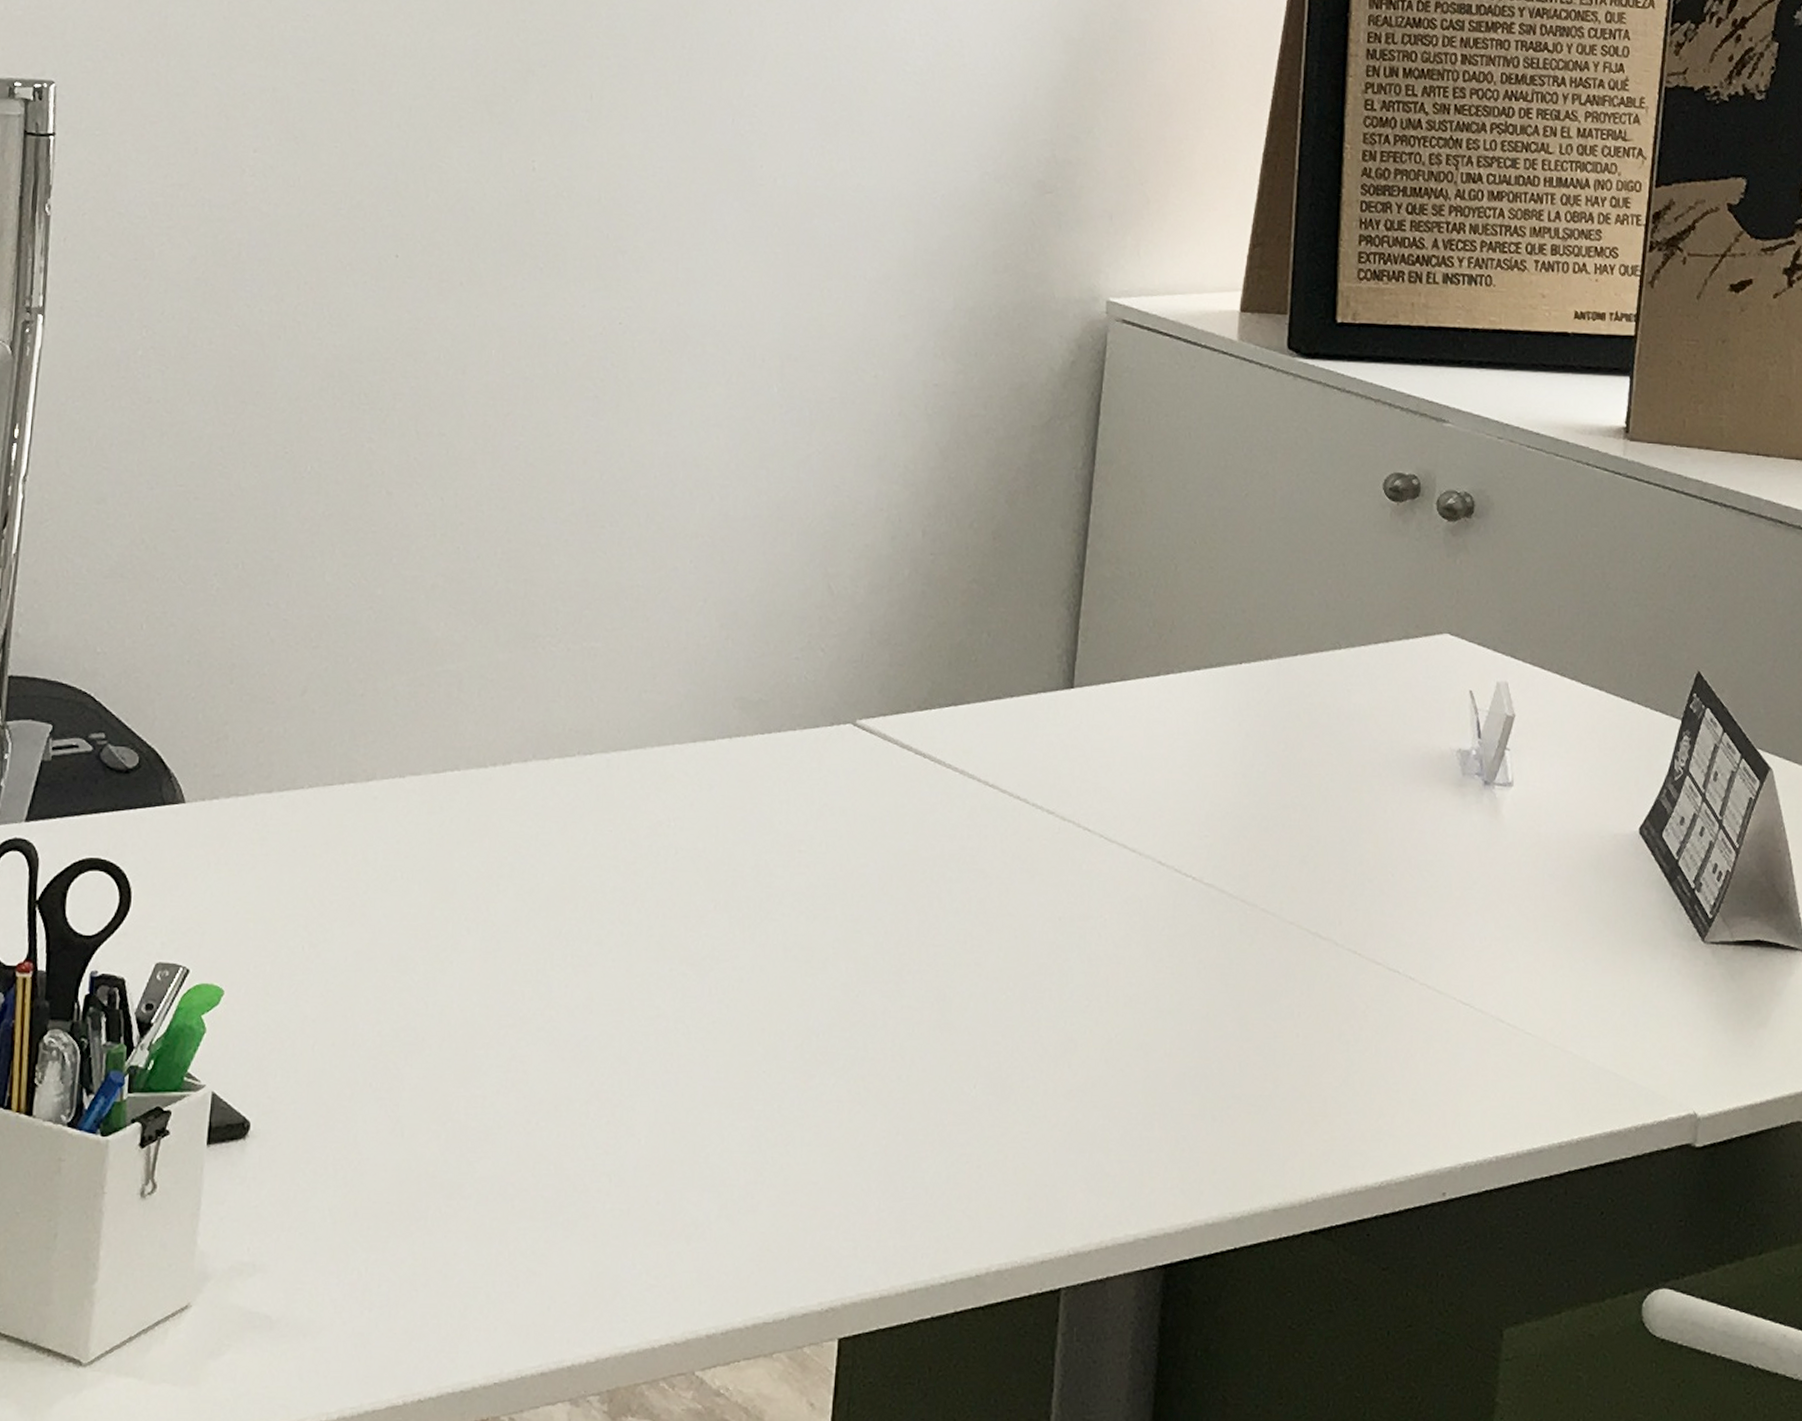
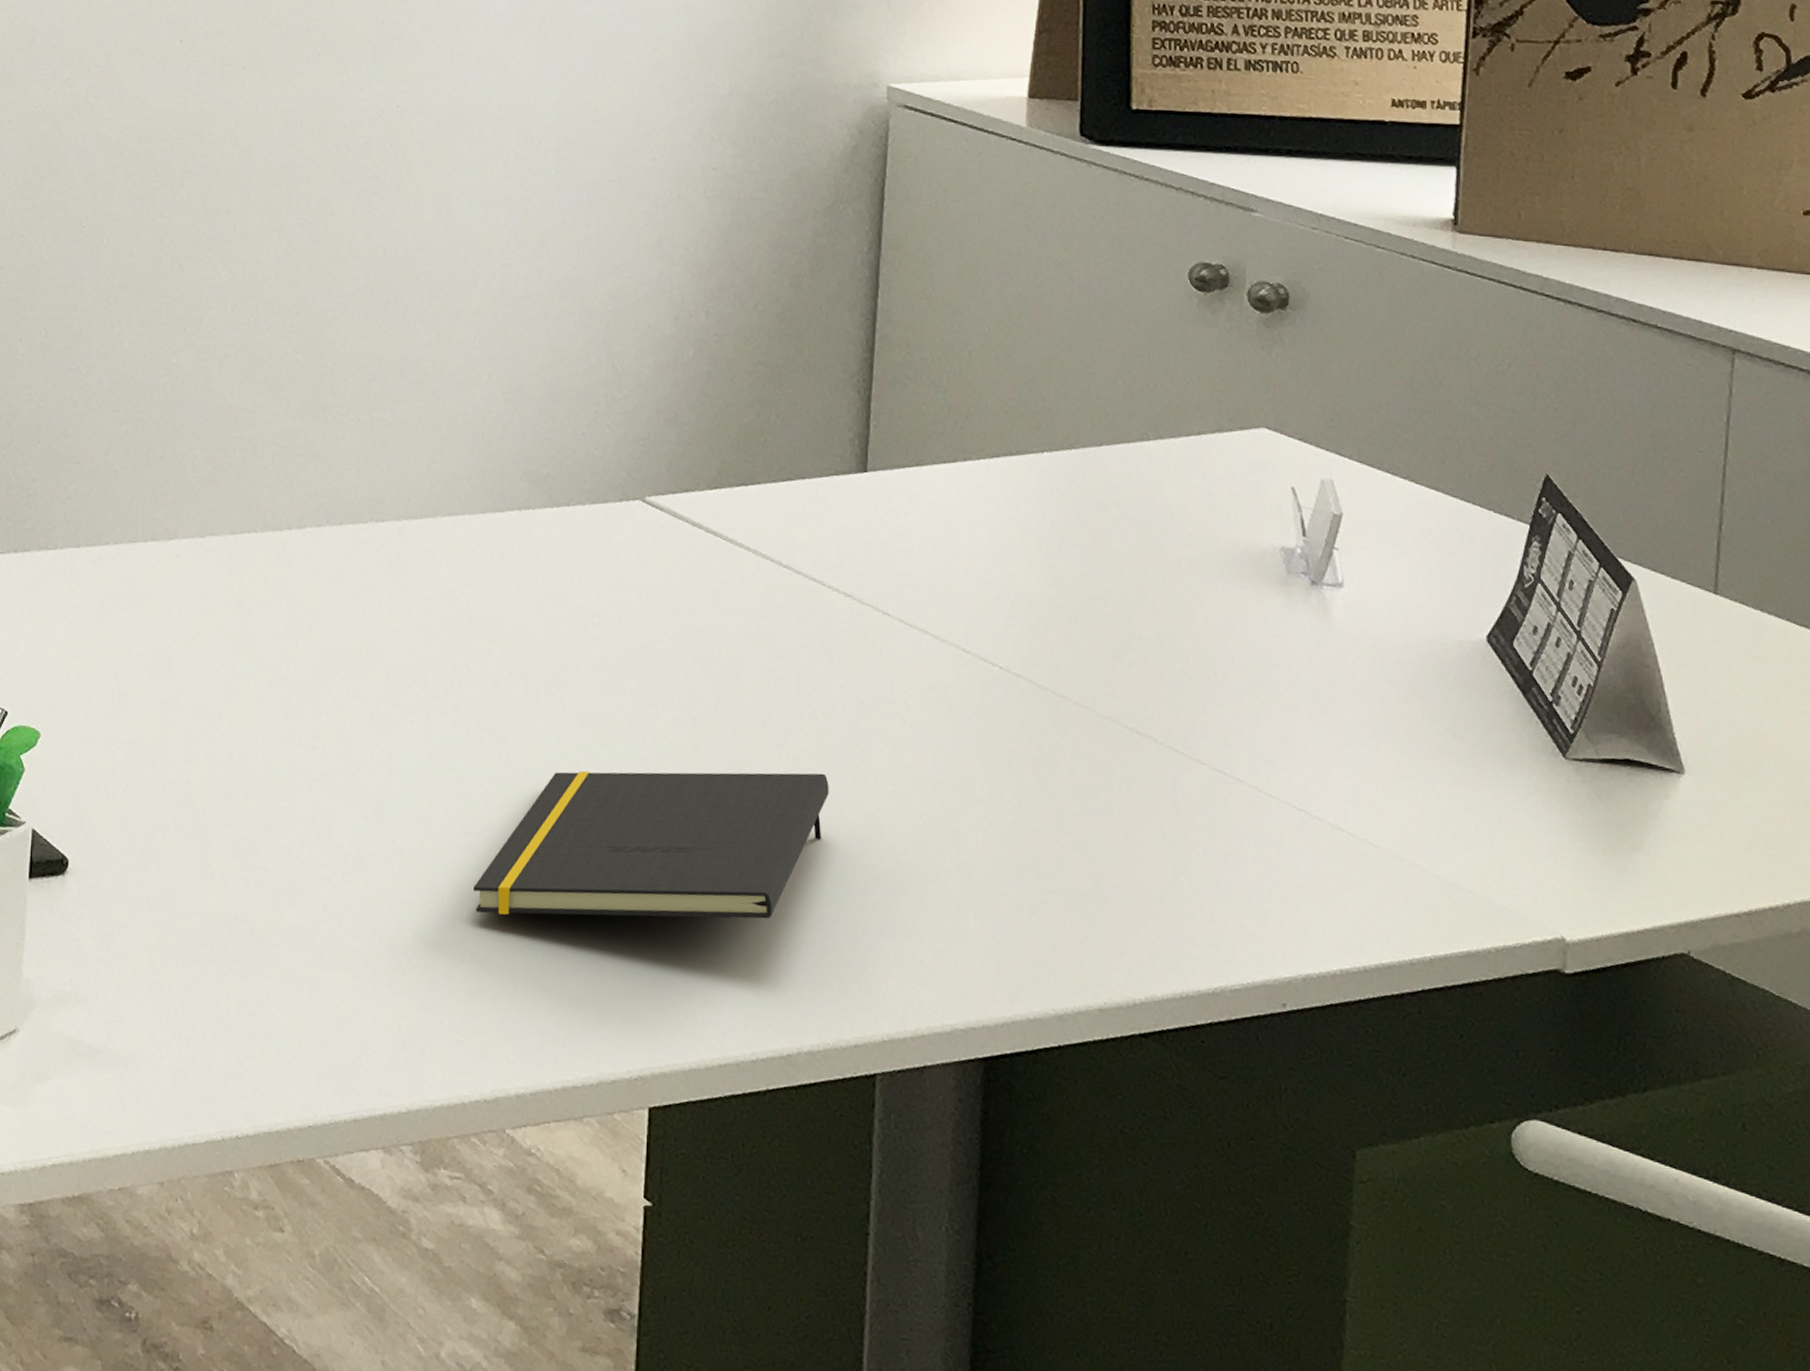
notepad: none [671,992,1026,1152] -> present [473,770,829,919]

